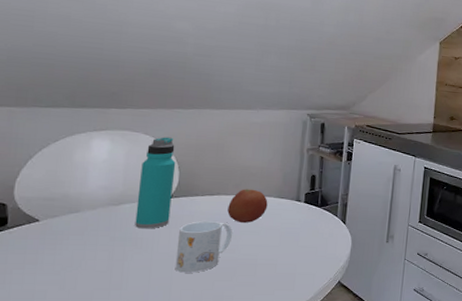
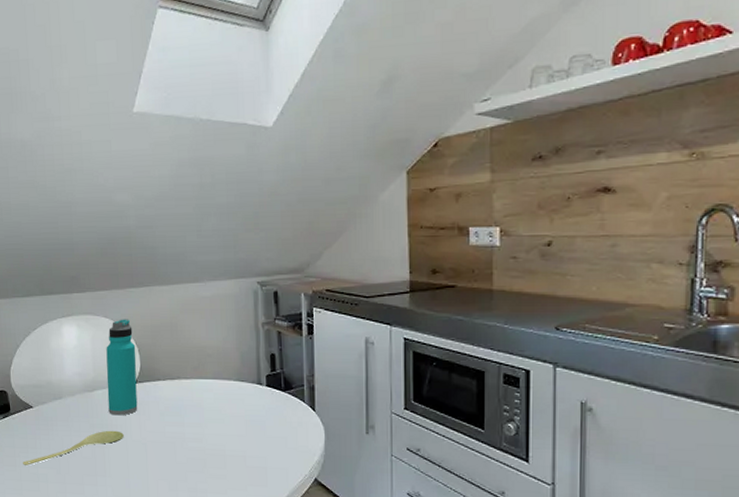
spoon: none [15,243,150,282] -> present [23,430,124,465]
mug: present [175,220,232,273] -> none [147,406,197,463]
fruit: present [227,189,268,223] -> none [189,372,229,409]

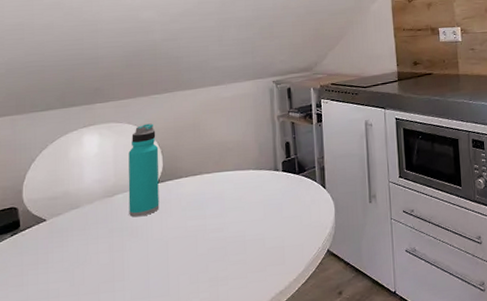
spoon: present [23,430,124,465] -> none [31,232,145,283]

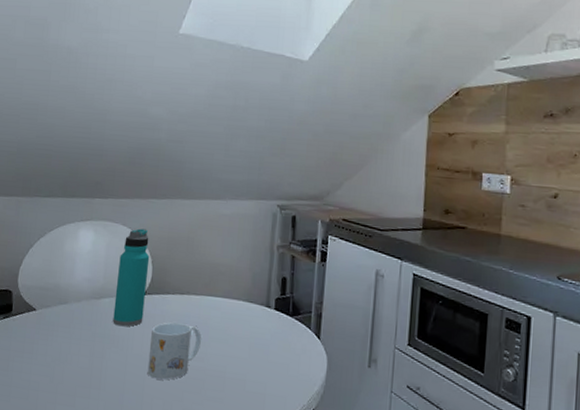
mug: none [169,201,218,258] -> present [147,322,201,380]

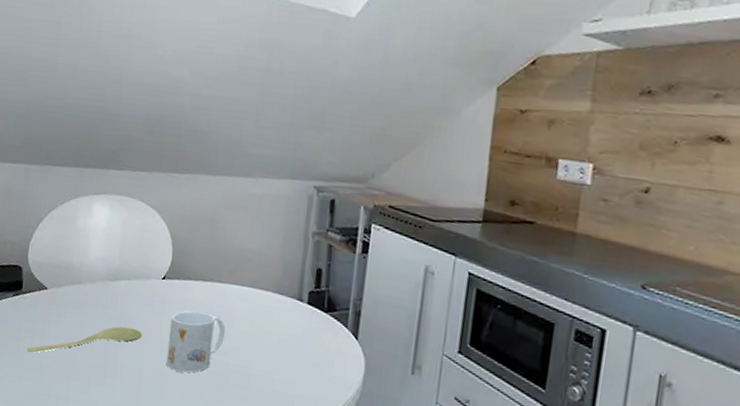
spoon: none [16,340,125,371] -> present [27,326,142,353]
water bottle: present [113,228,150,327] -> none [129,205,170,313]

